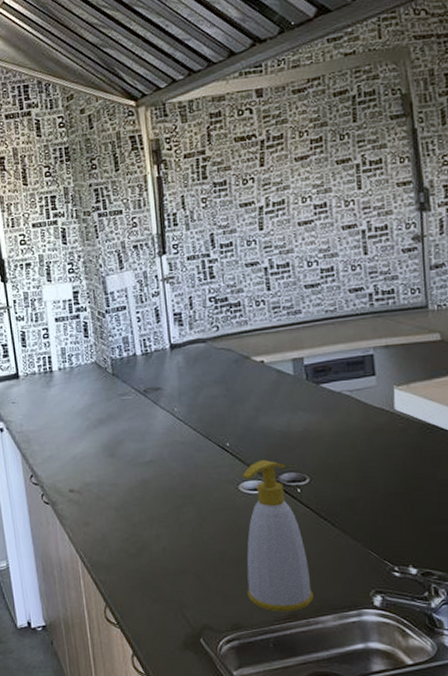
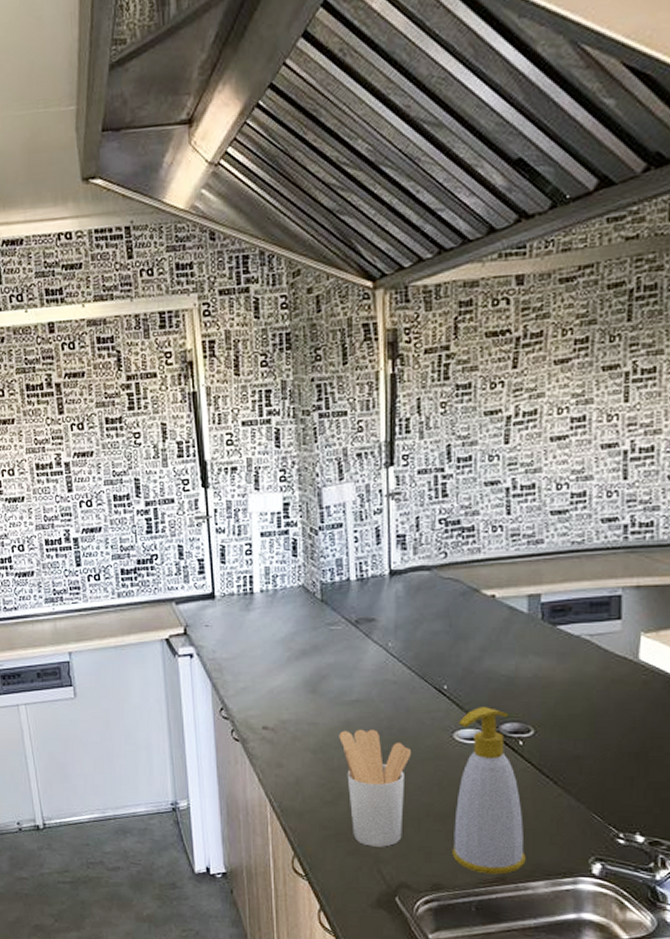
utensil holder: none [137,486,204,593] -> present [339,729,412,847]

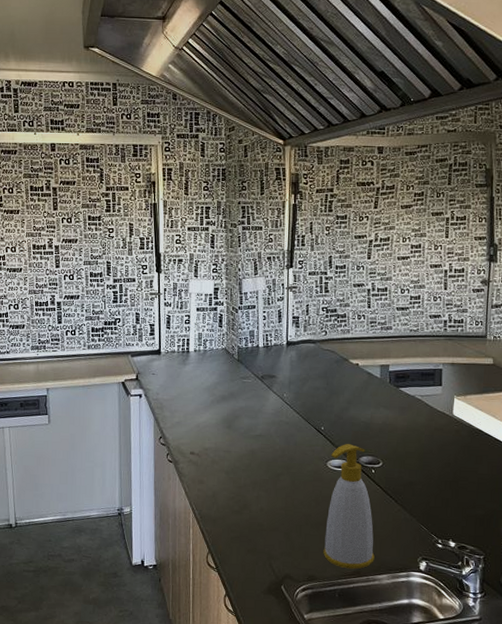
utensil holder: present [339,729,412,847] -> none [246,457,298,547]

